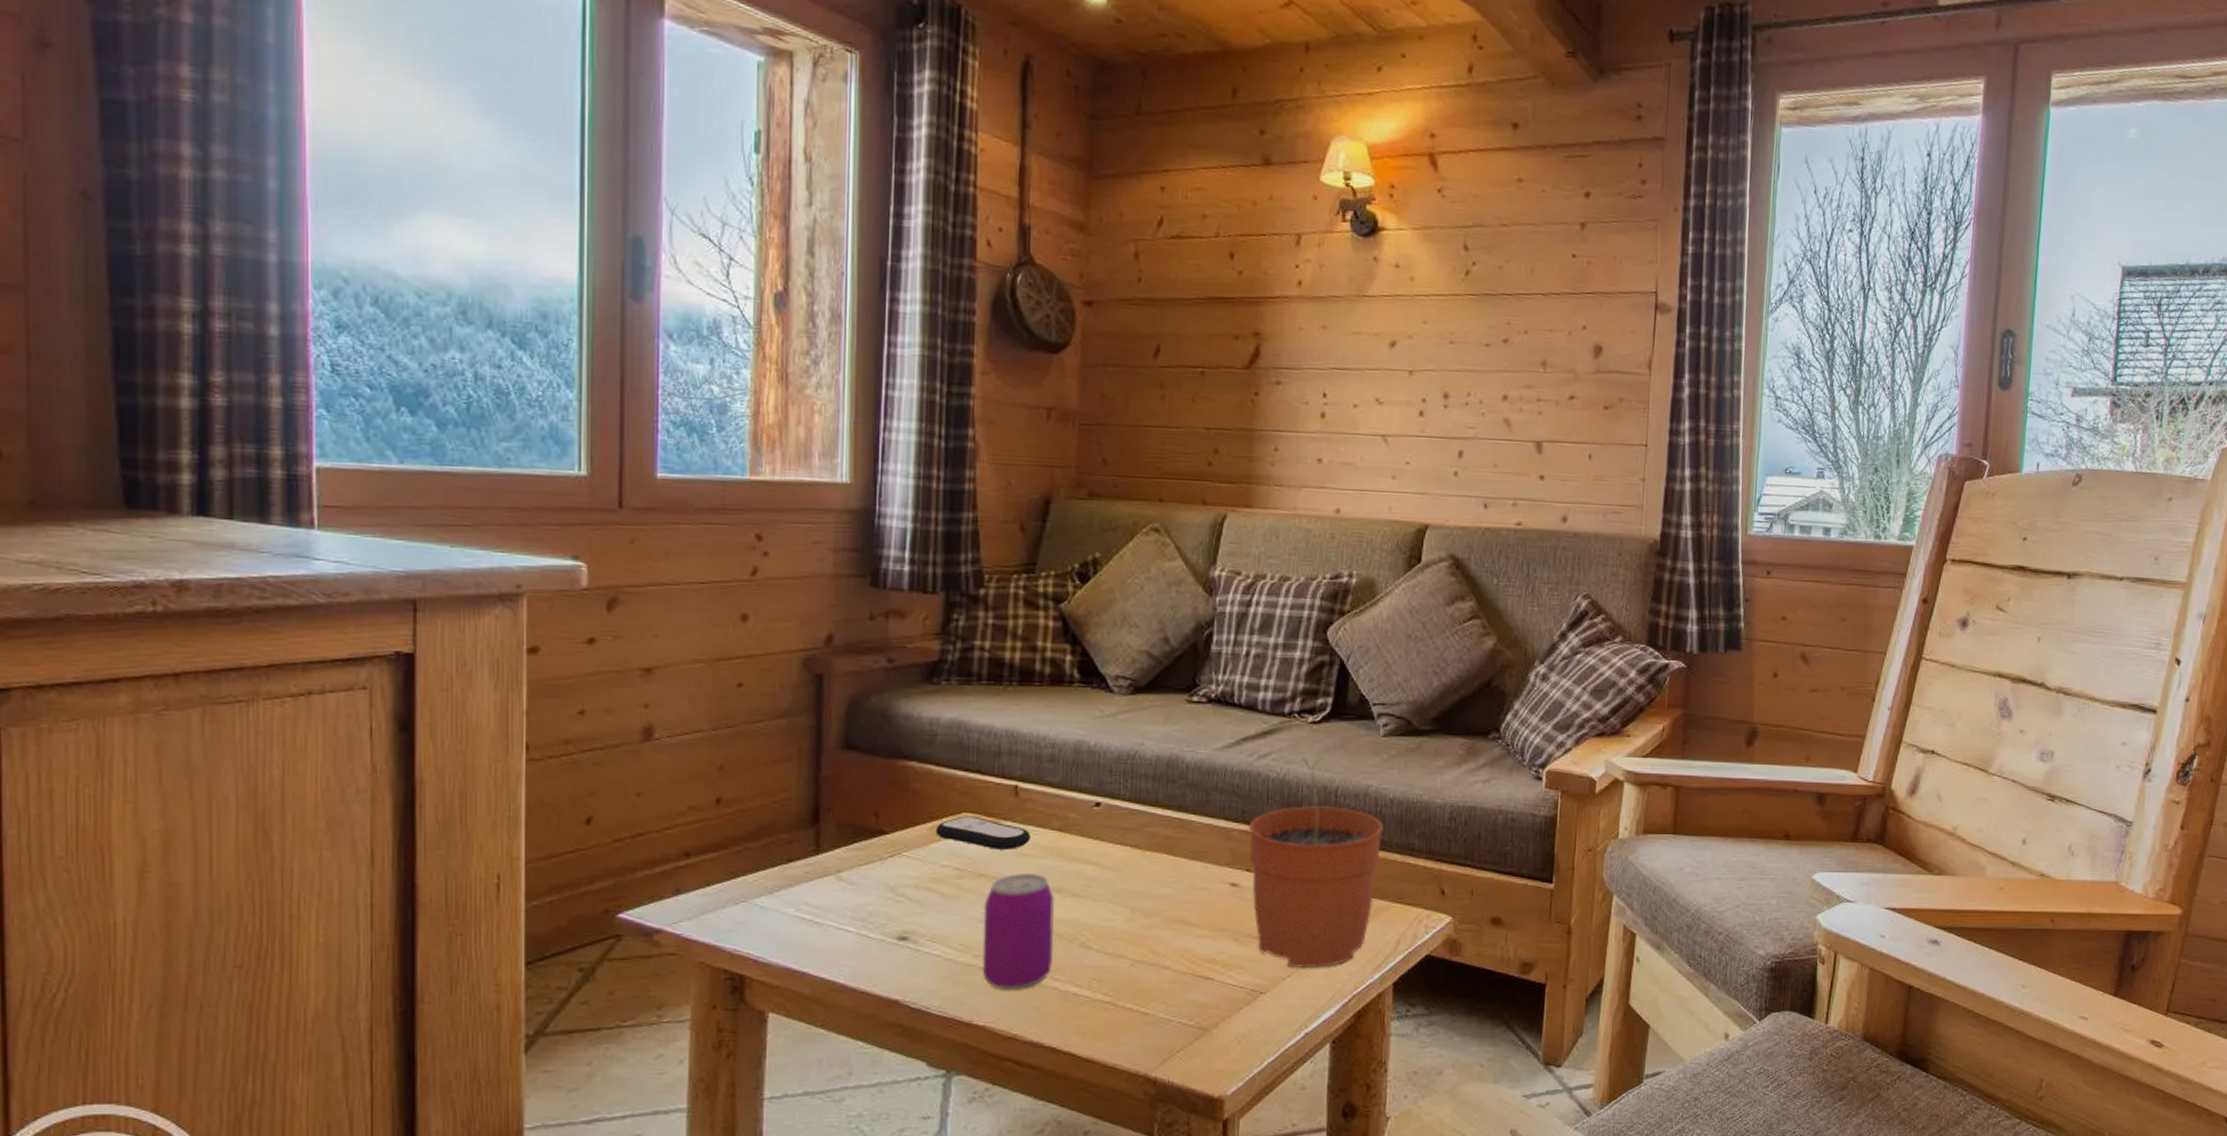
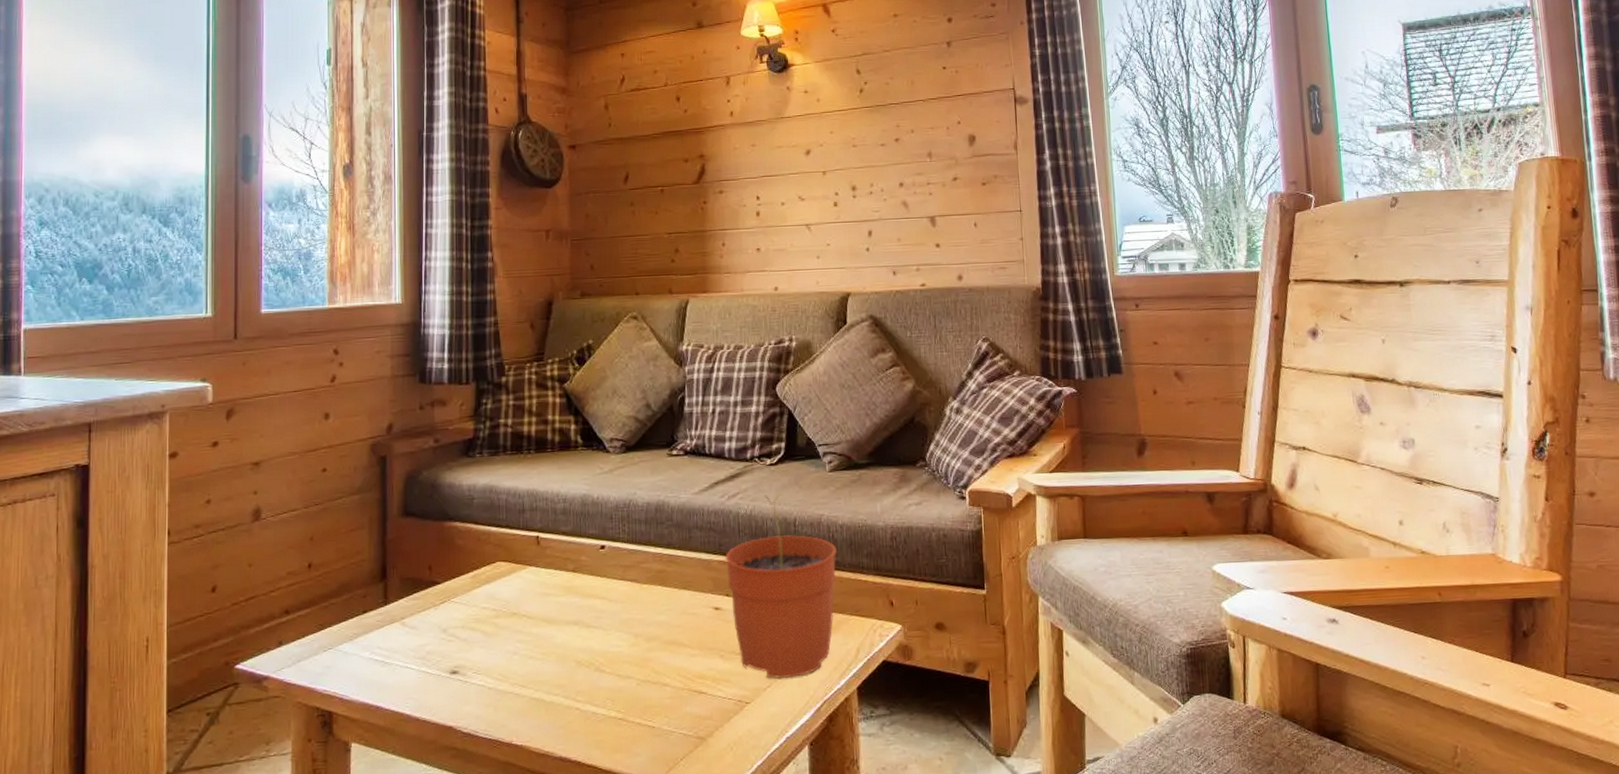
remote control: present [935,816,1031,850] -> none [476,564,551,592]
beverage can: present [982,874,1055,991] -> none [517,610,575,713]

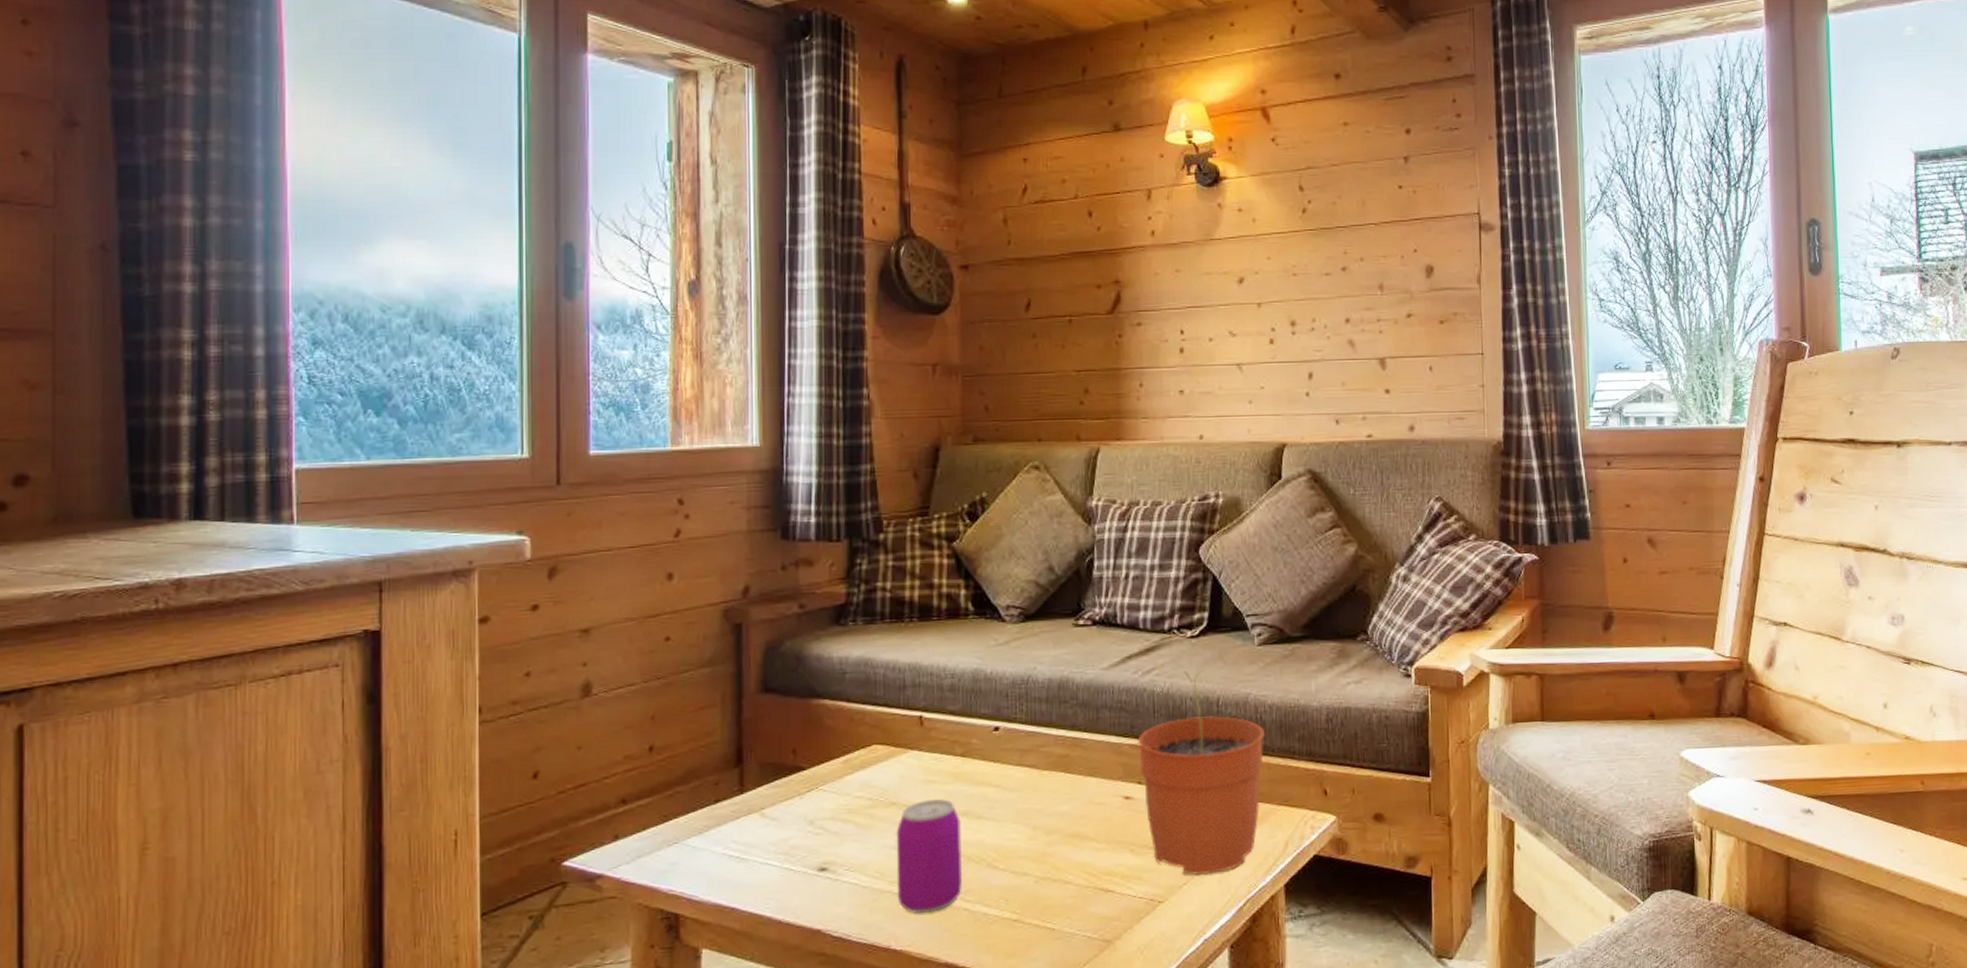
beverage can: none [517,610,575,713] -> present [896,799,963,915]

